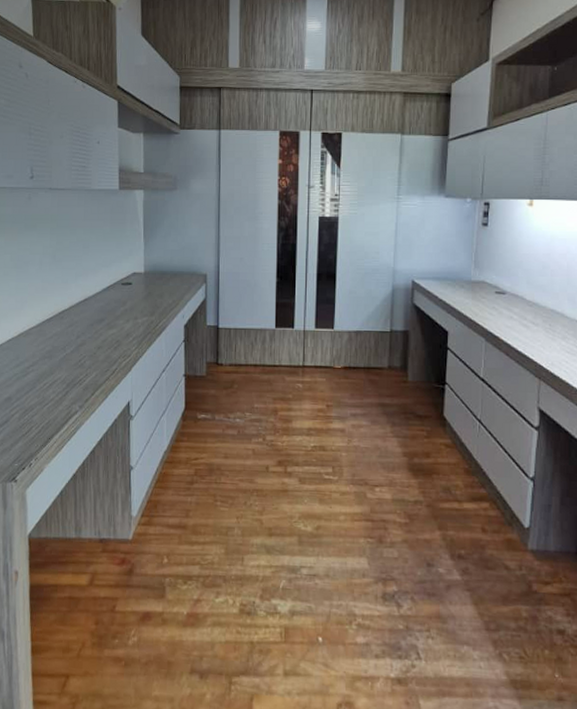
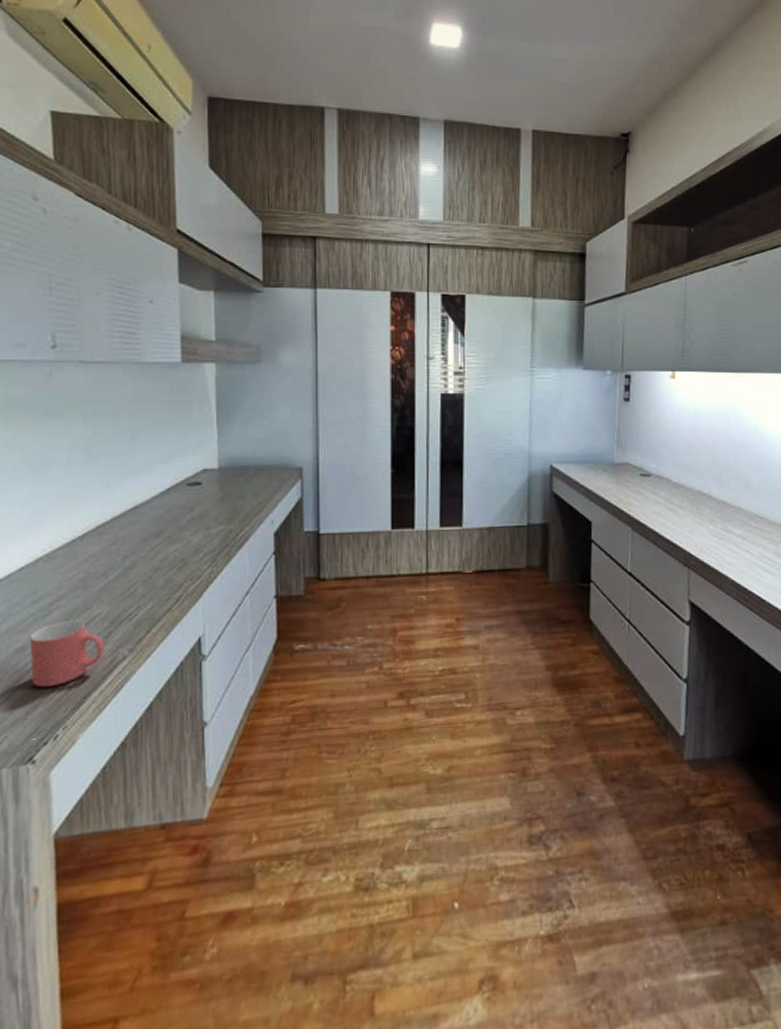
mug: none [14,381,63,428] -> present [29,620,104,688]

